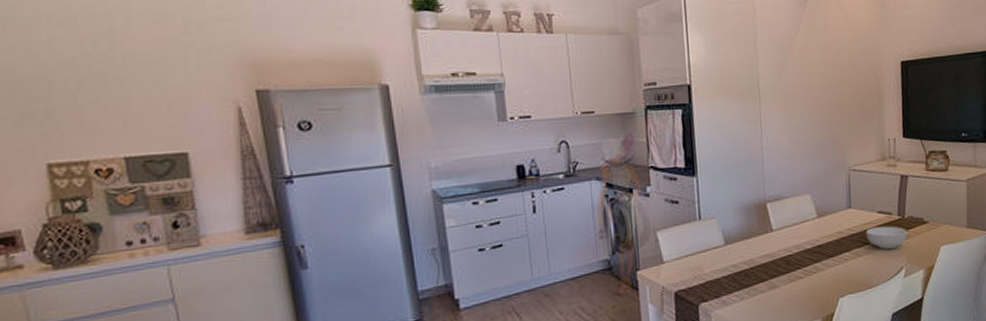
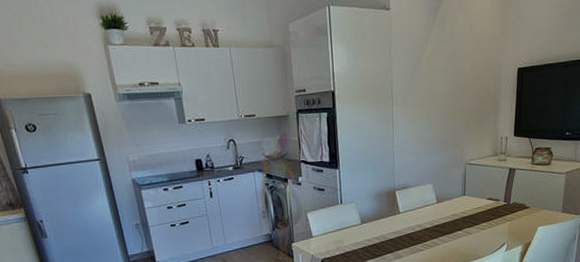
cereal bowl: present [866,226,908,249] -> none [476,210,511,229]

